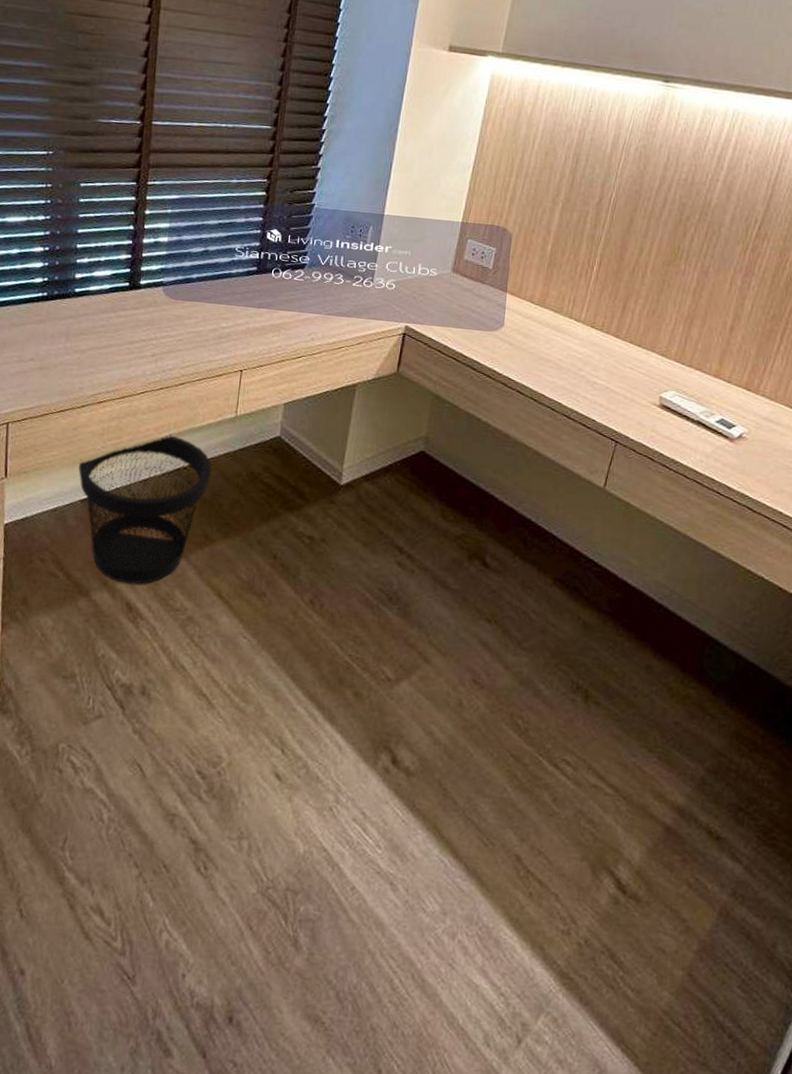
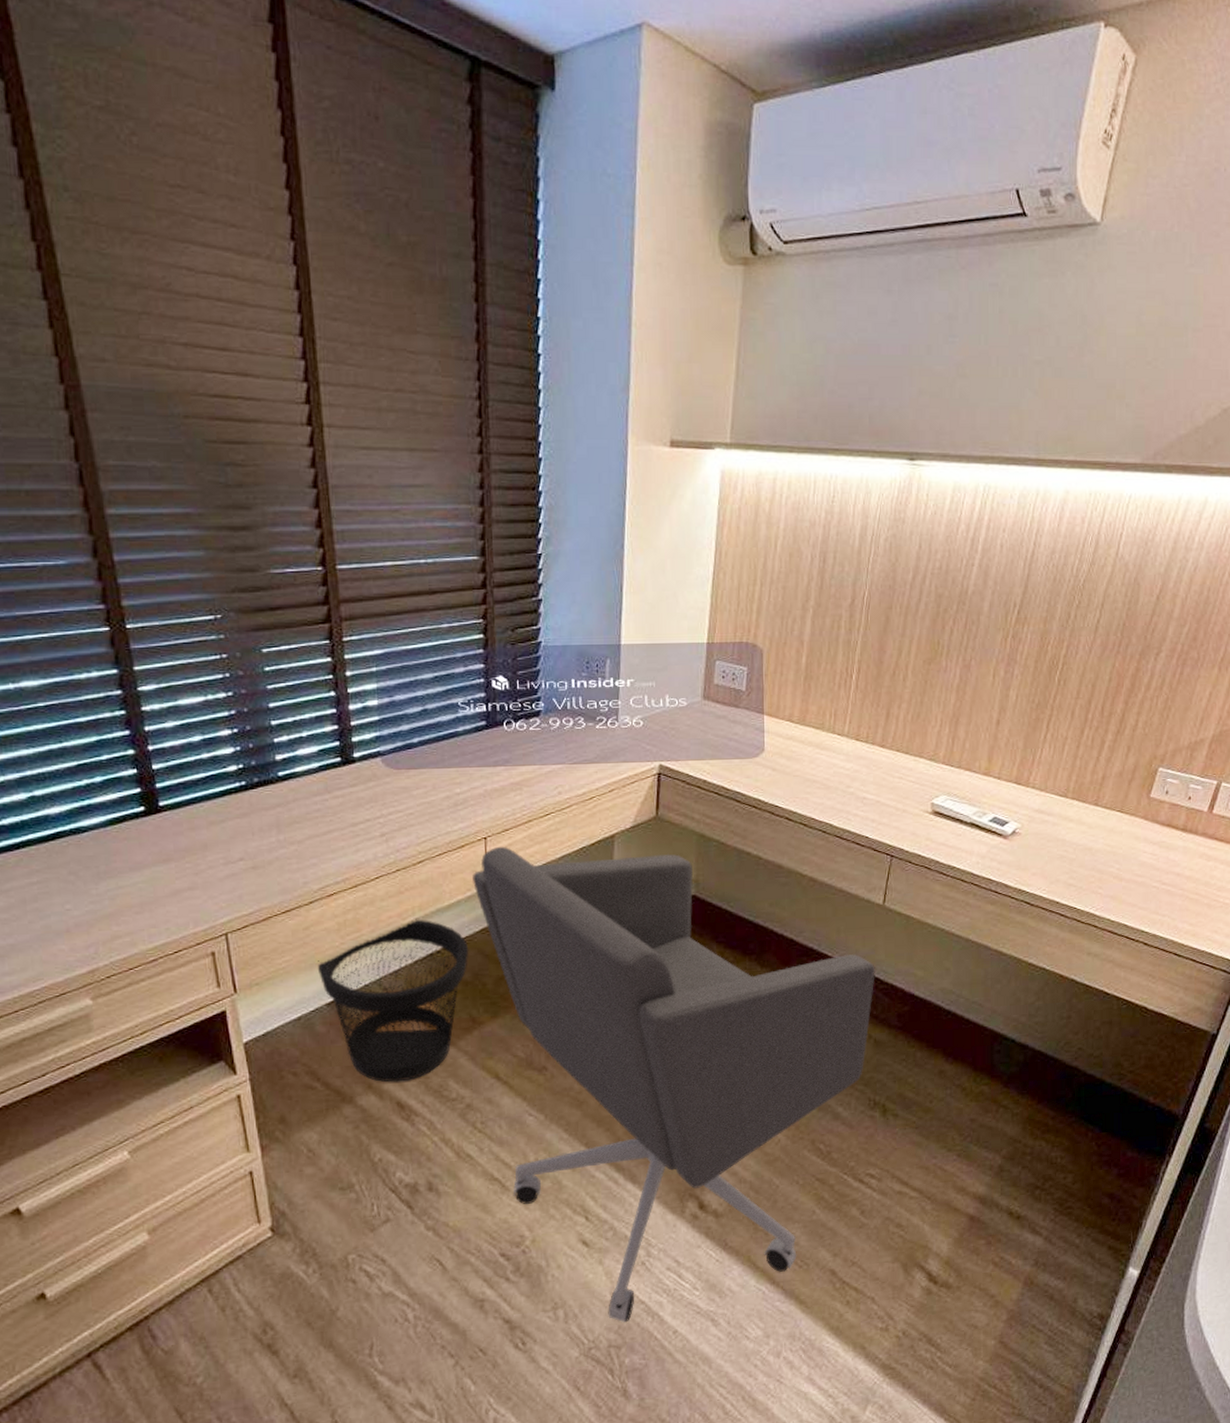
office chair: none [218,379,591,868] -> present [473,846,877,1323]

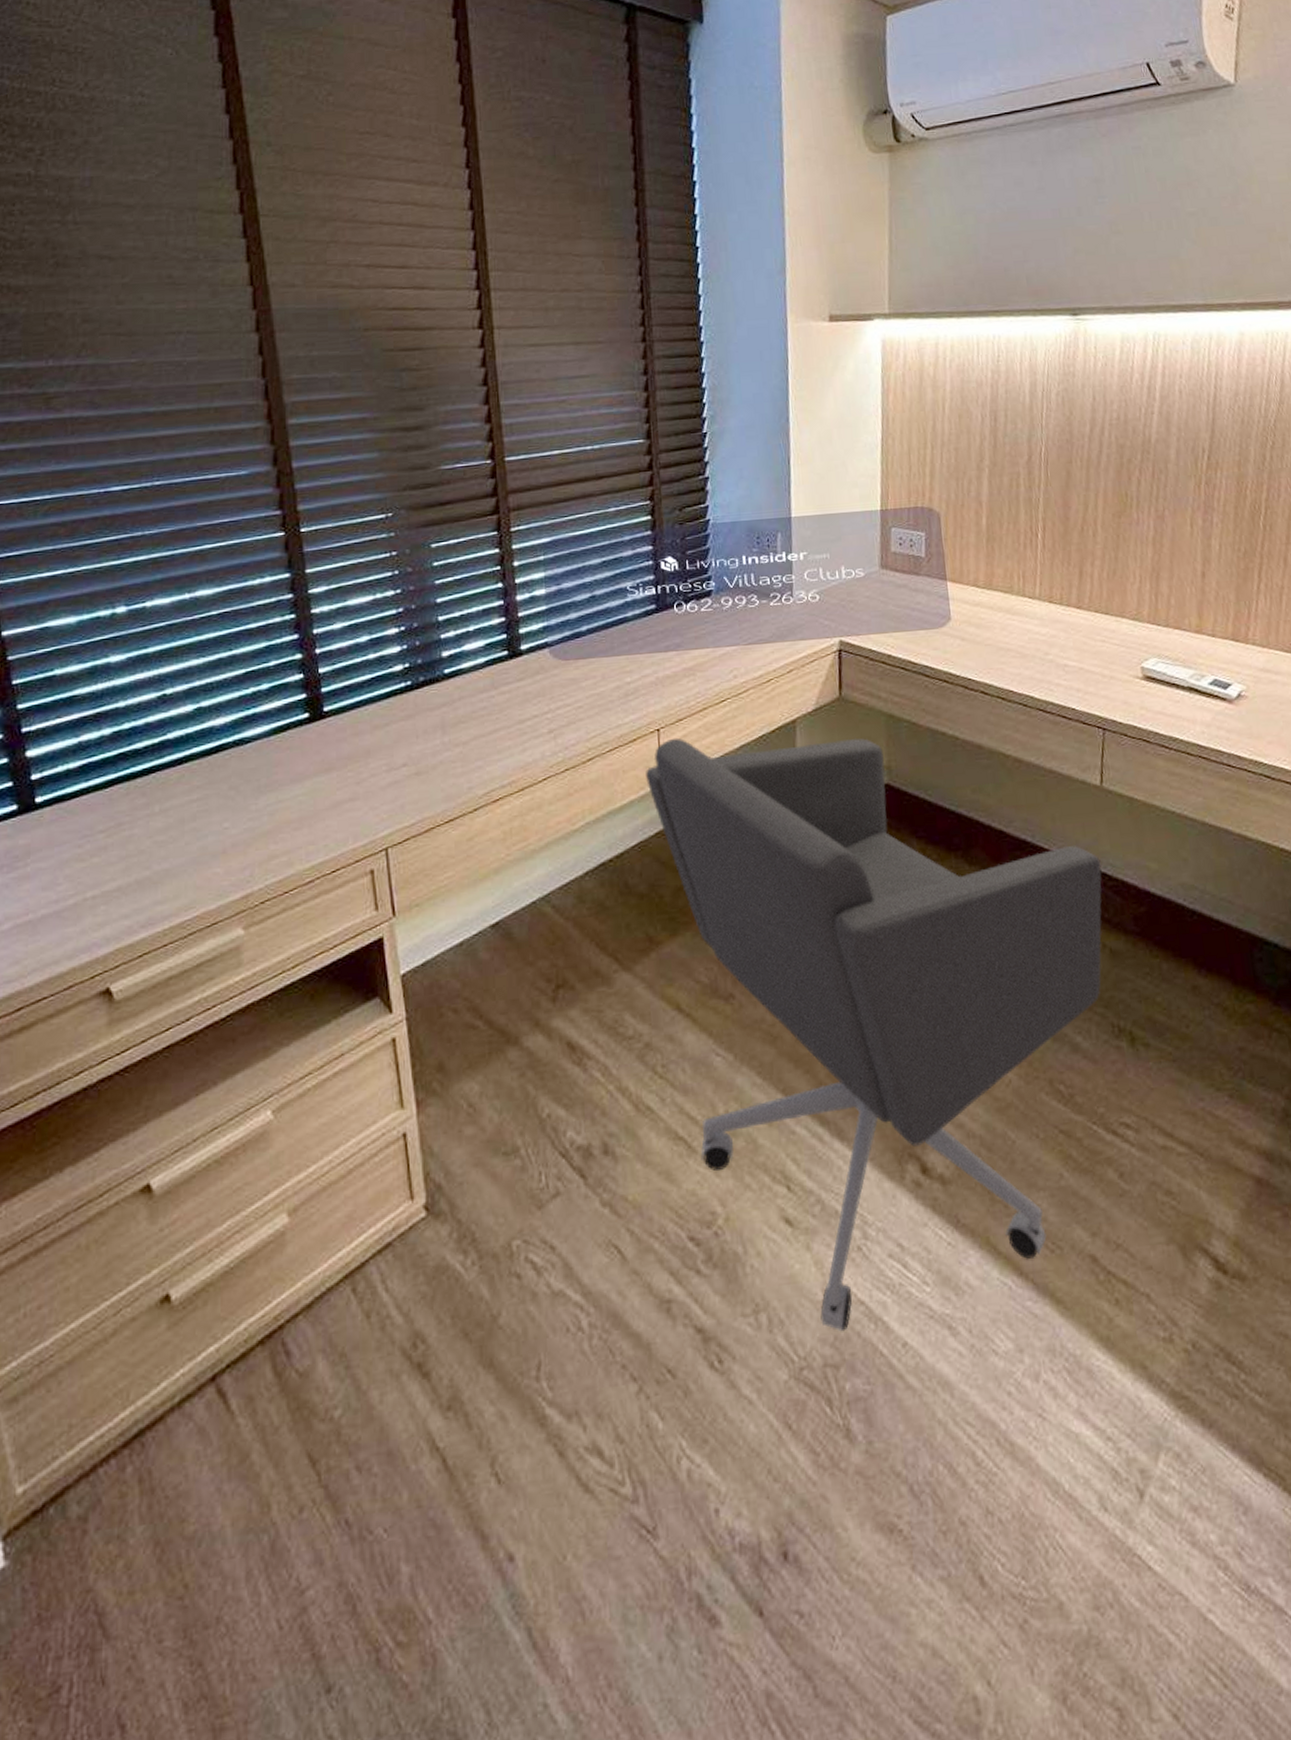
wastebasket: present [317,919,469,1083] -> none [481,823,644,1018]

